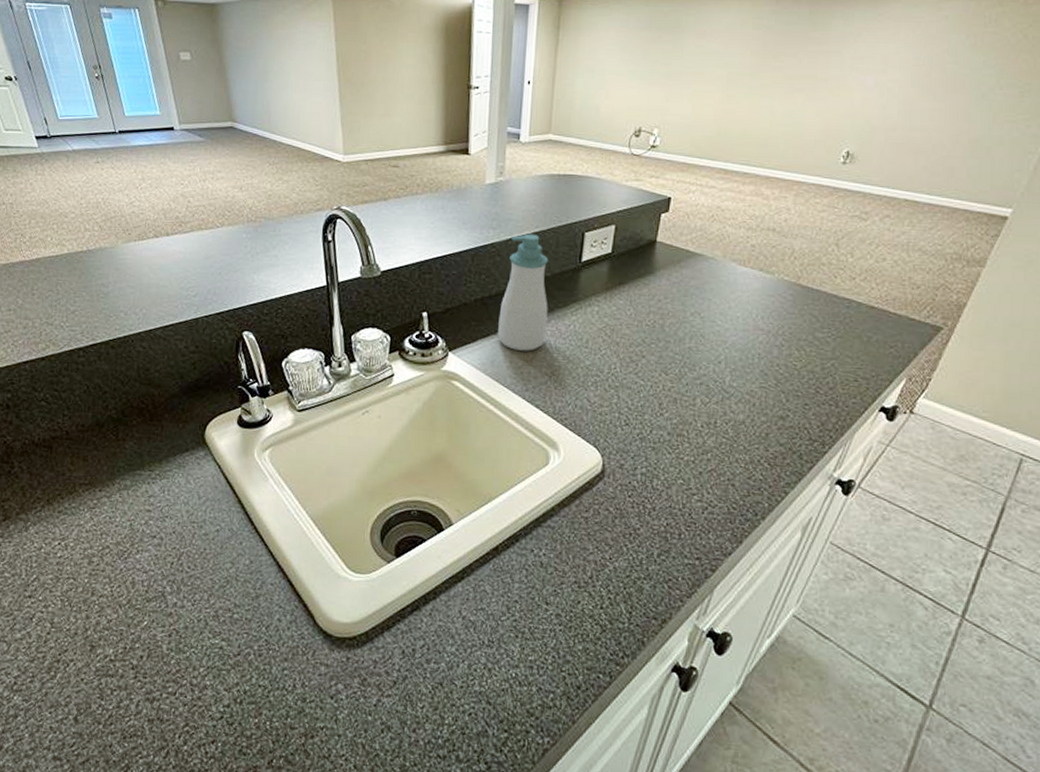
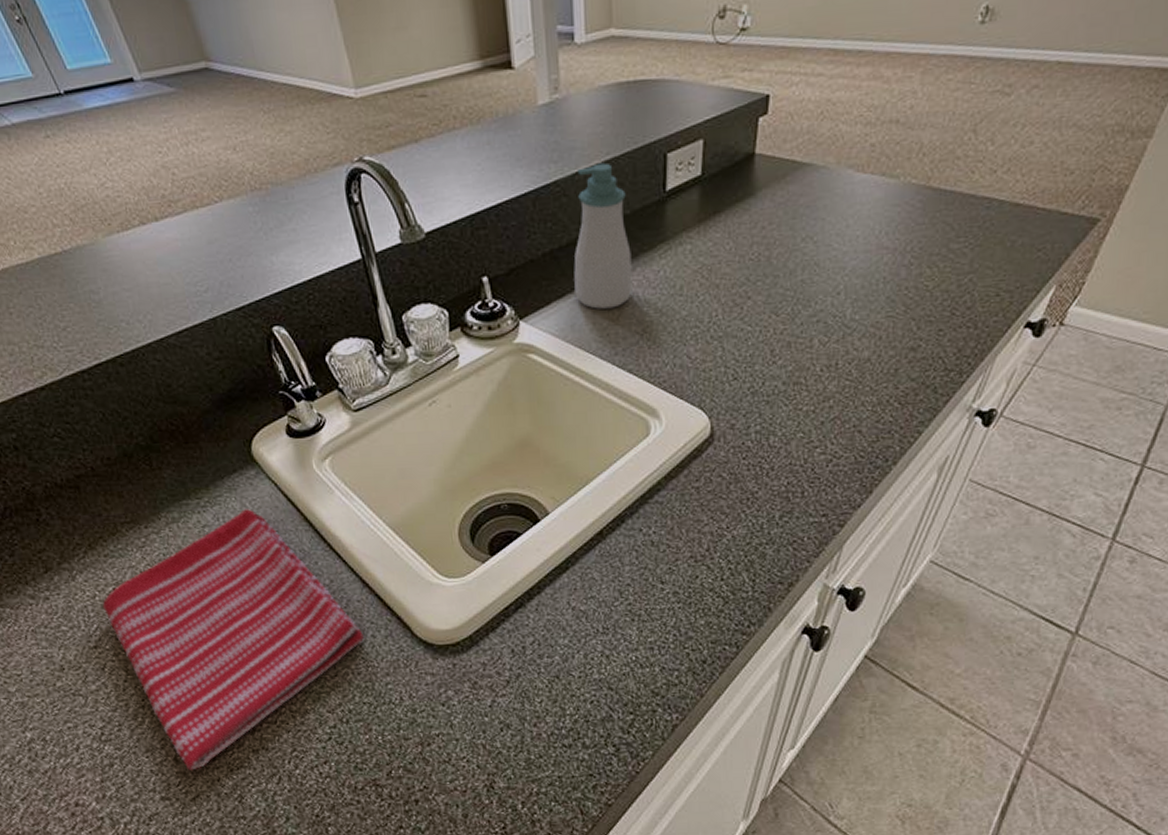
dish towel: none [45,485,271,733] -> present [102,509,364,771]

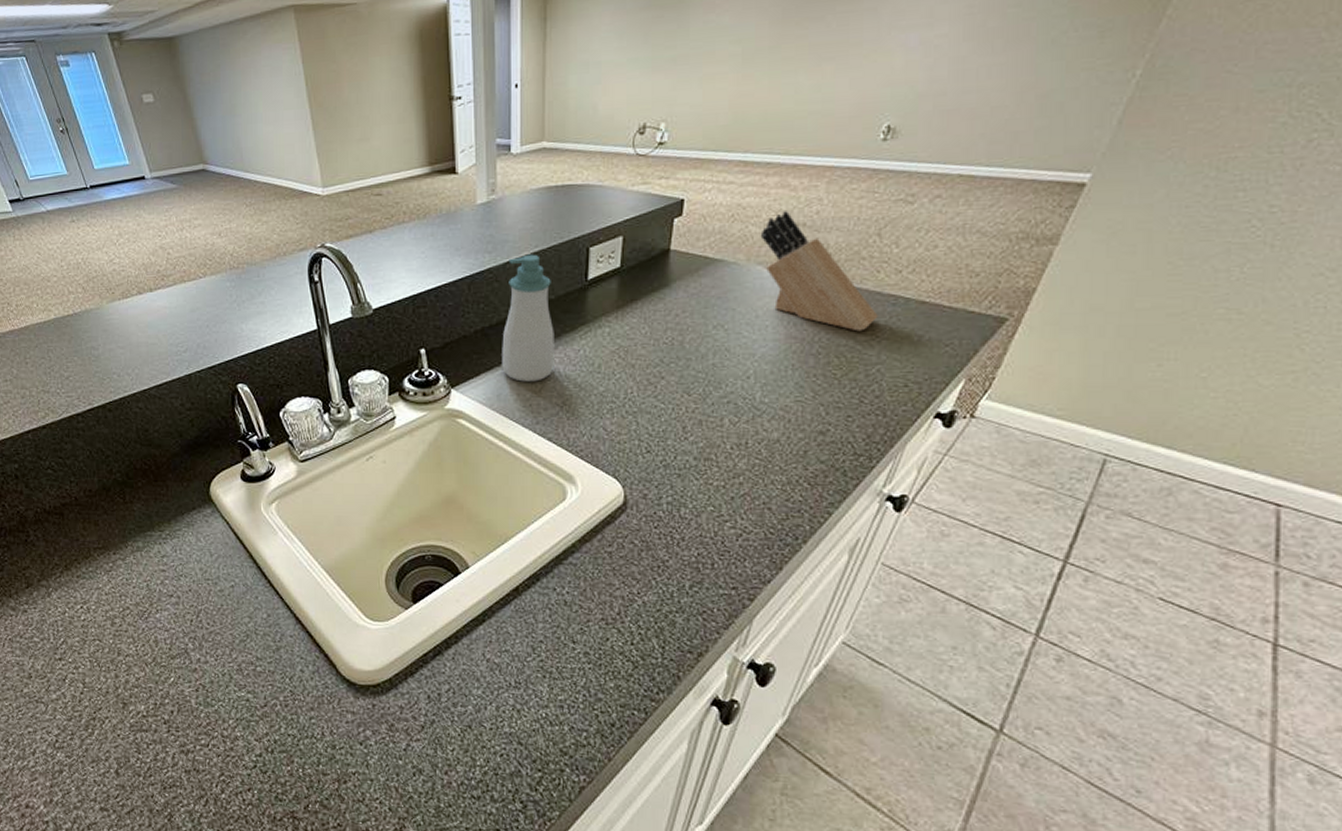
dish towel: present [102,509,364,771] -> none [70,543,293,785]
knife block: none [851,106,972,239] -> present [760,211,878,332]

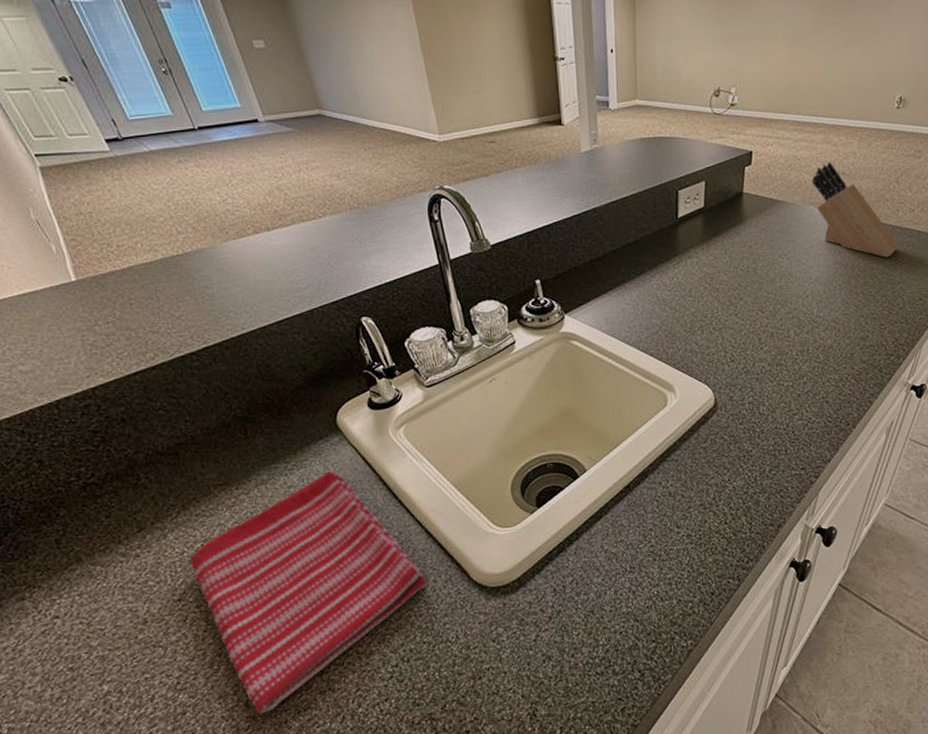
dish towel: none [70,543,293,785] -> present [189,471,426,715]
soap bottle: present [502,254,555,382] -> none [607,196,653,306]

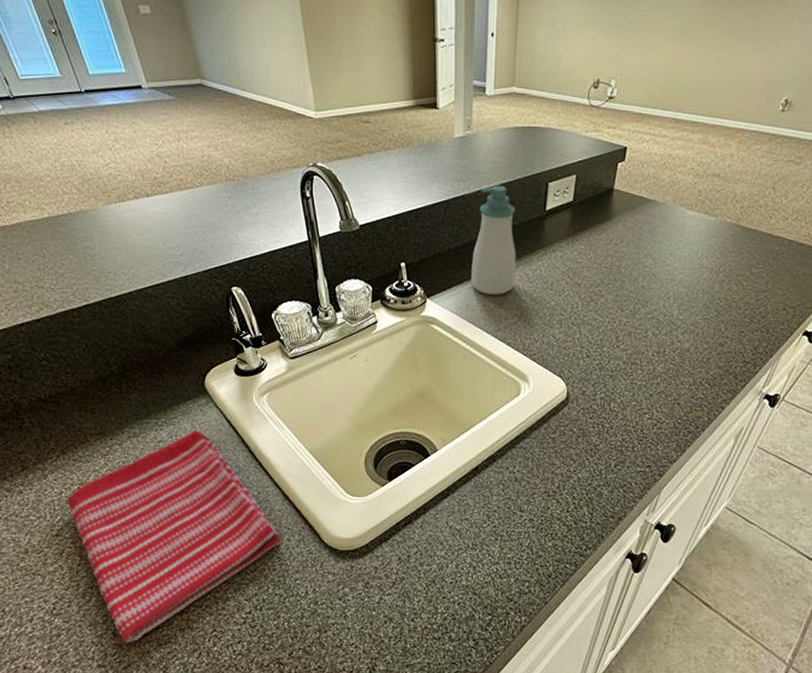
soap bottle: none [607,196,653,306] -> present [471,185,516,295]
knife block: present [811,162,899,258] -> none [684,163,769,265]

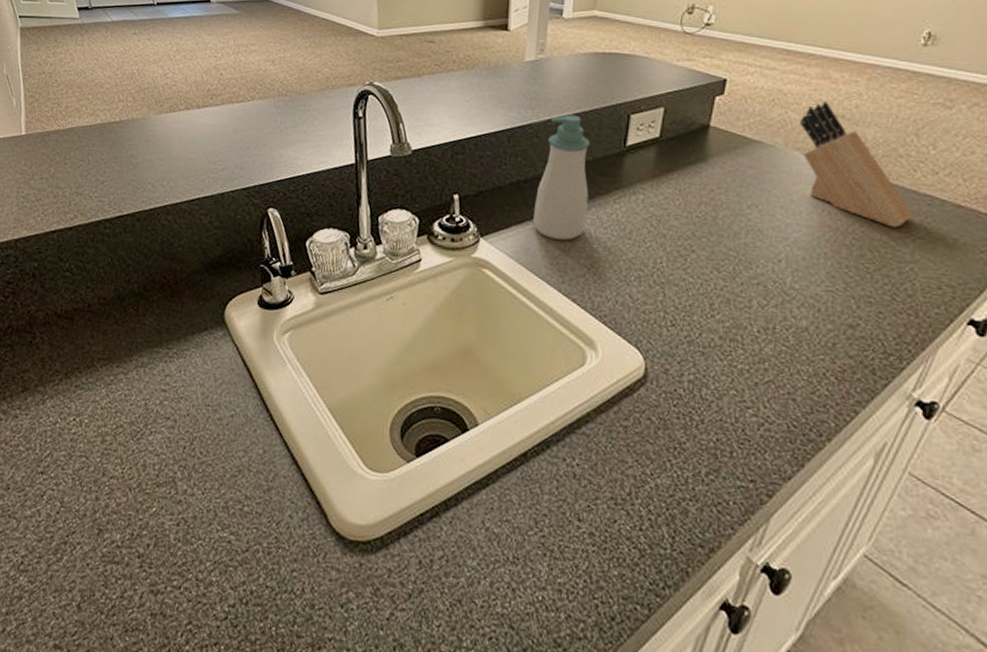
dish towel: present [67,430,281,643] -> none [59,366,282,622]
knife block: none [684,163,769,265] -> present [799,101,914,228]

